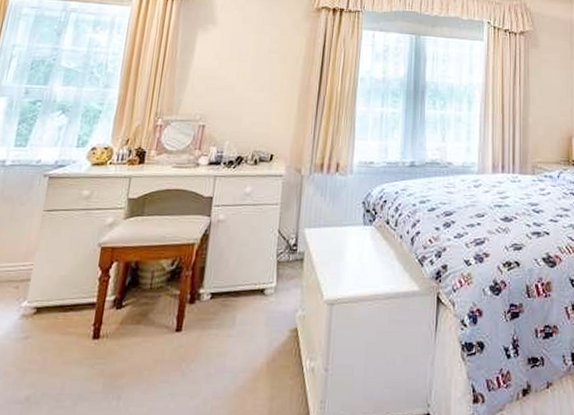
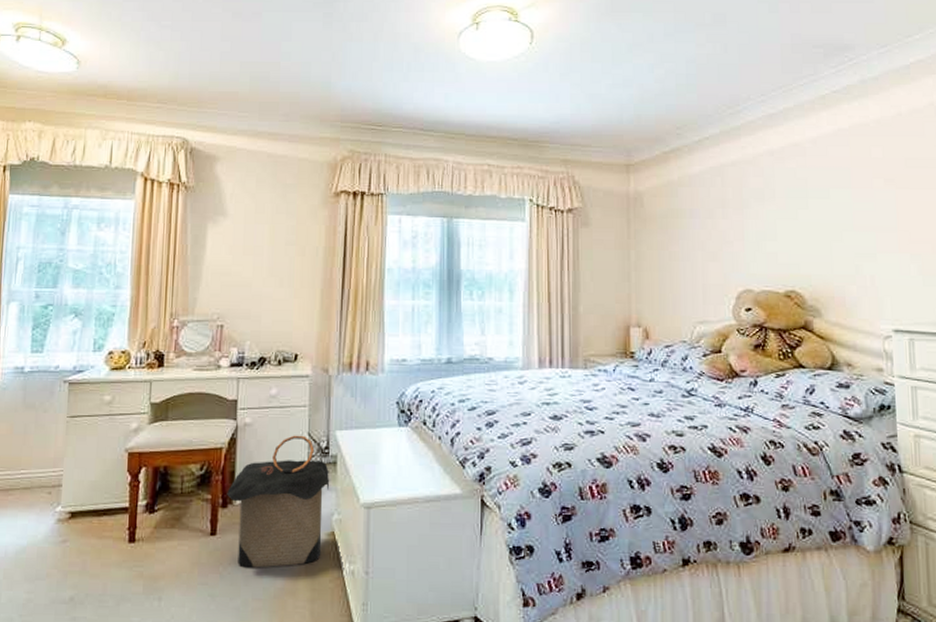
laundry hamper: none [195,232,296,366] -> present [227,435,330,568]

